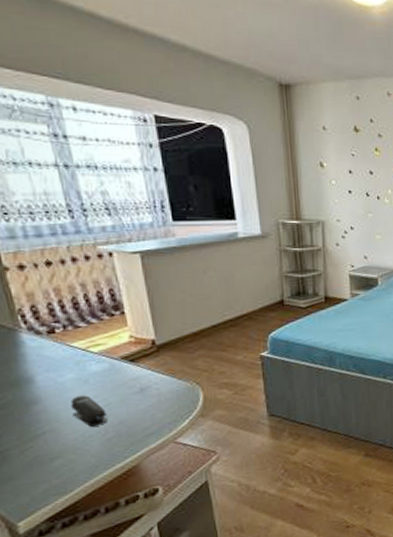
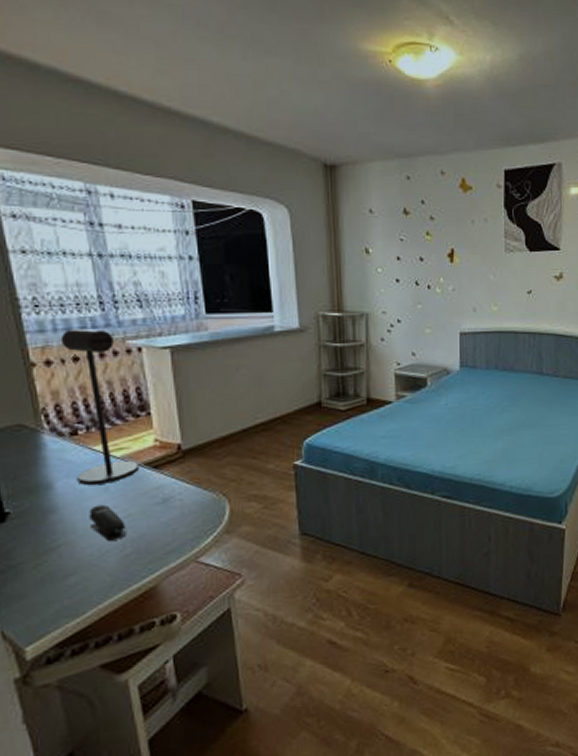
desk lamp: none [32,235,116,378] -> present [60,328,139,485]

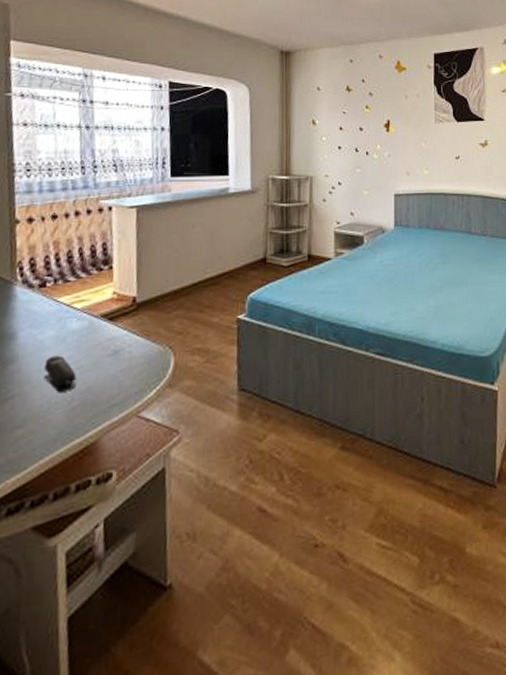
desk lamp: present [60,328,139,485] -> none [38,189,96,335]

